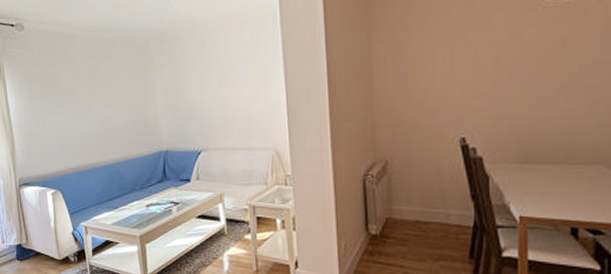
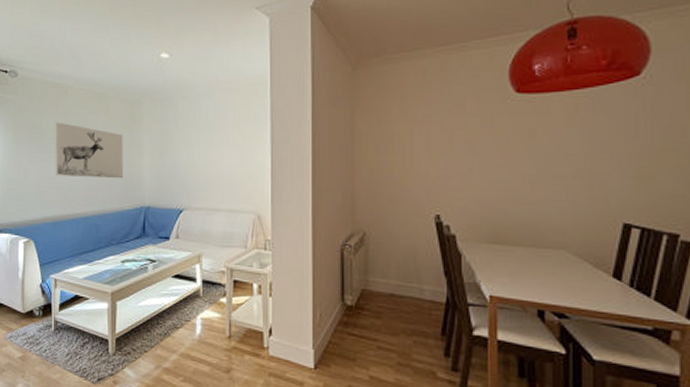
wall art: none [66,72,140,127] -> present [54,122,124,179]

